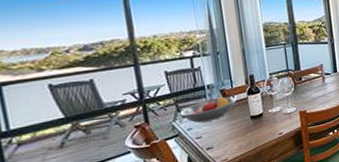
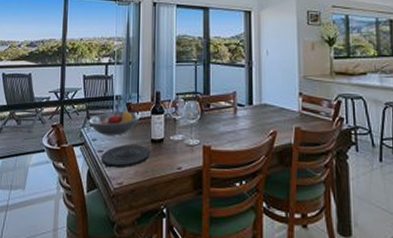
plate: none [201,123,251,149] -> present [102,144,150,168]

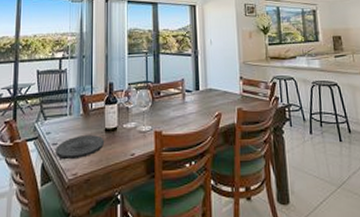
fruit bowl: present [89,109,140,136] -> none [43,101,94,128]

